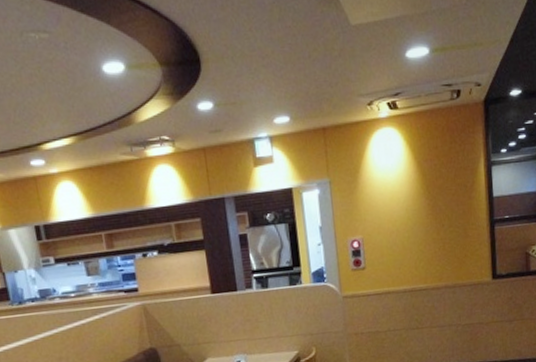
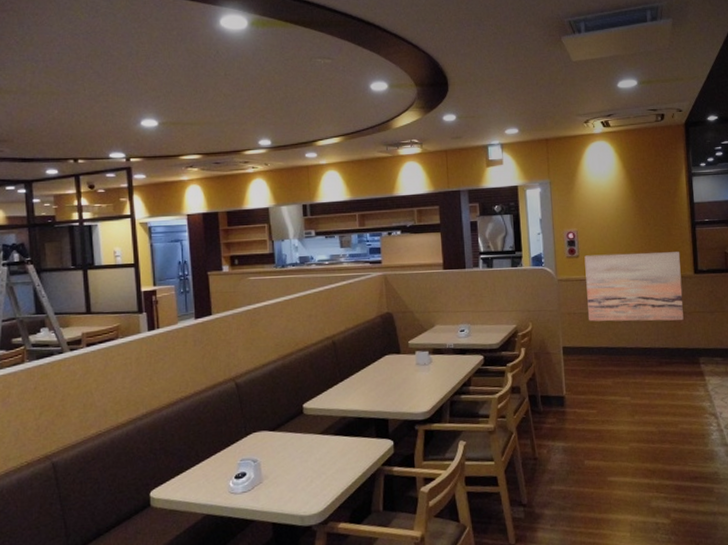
wall art: none [371,255,481,341] -> present [584,252,684,322]

